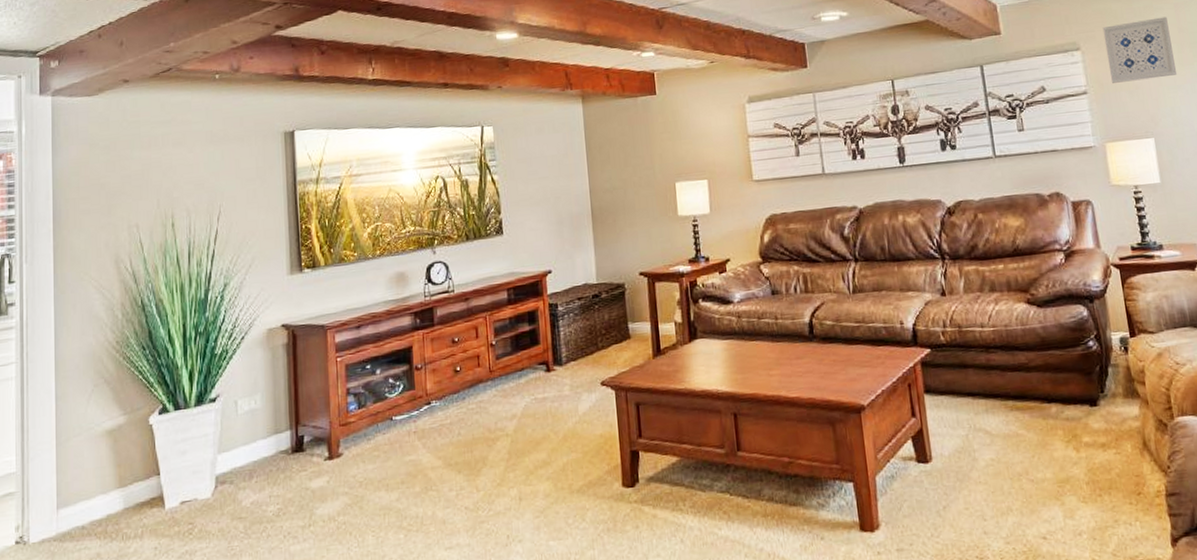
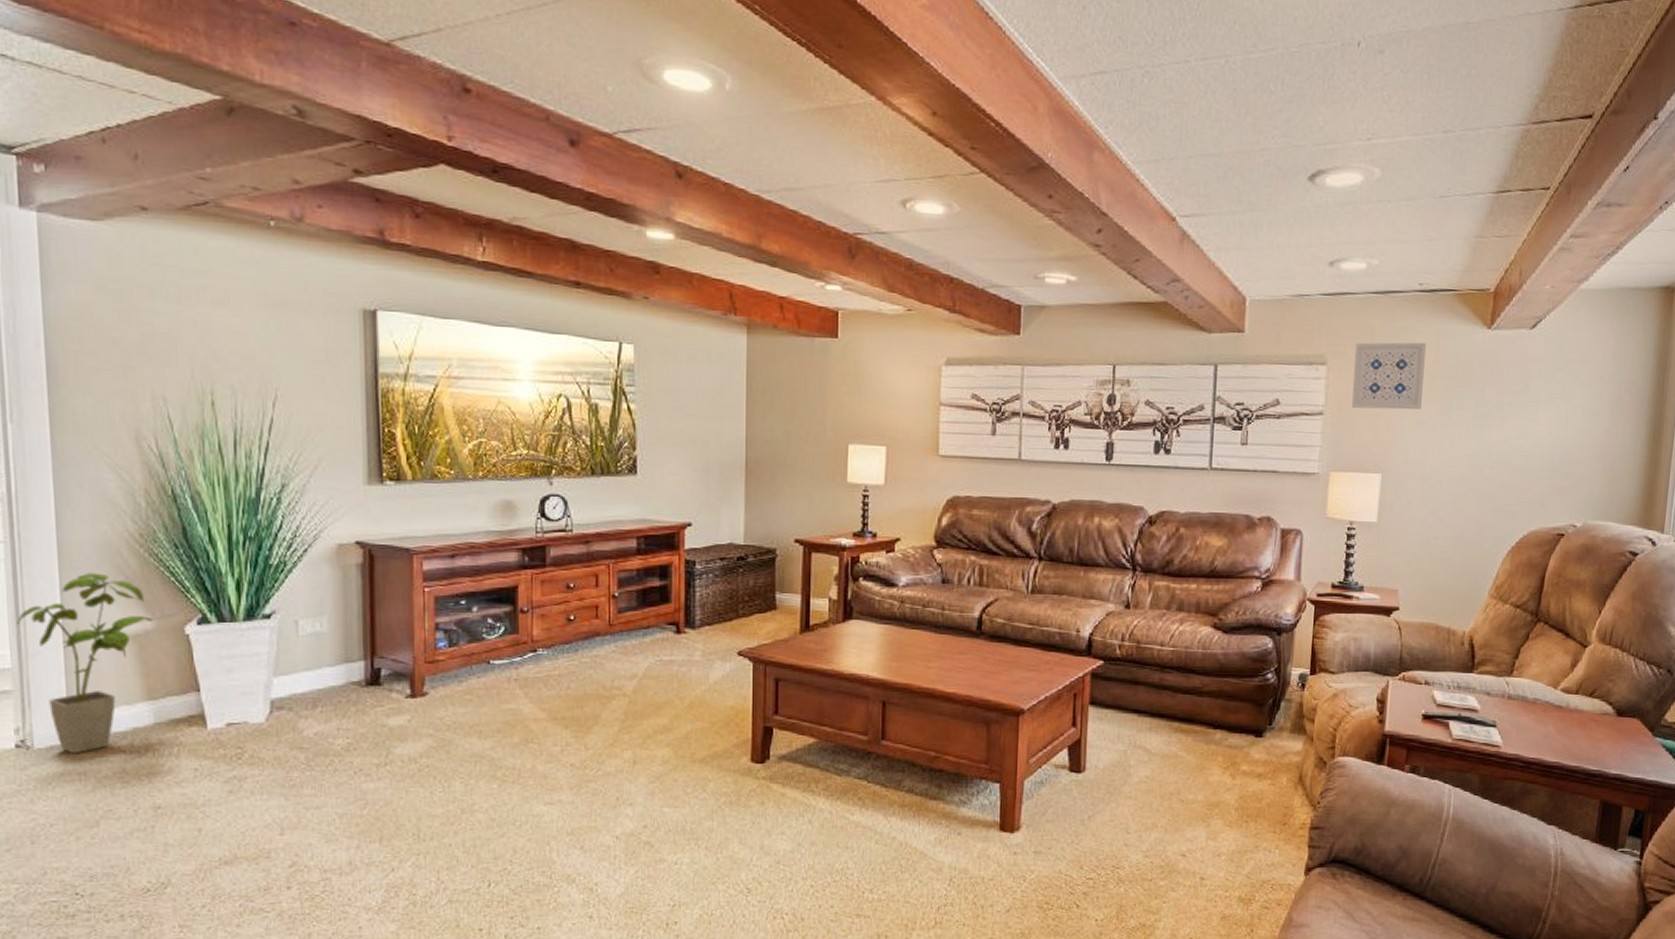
house plant: none [22,379,125,545] -> present [17,572,153,754]

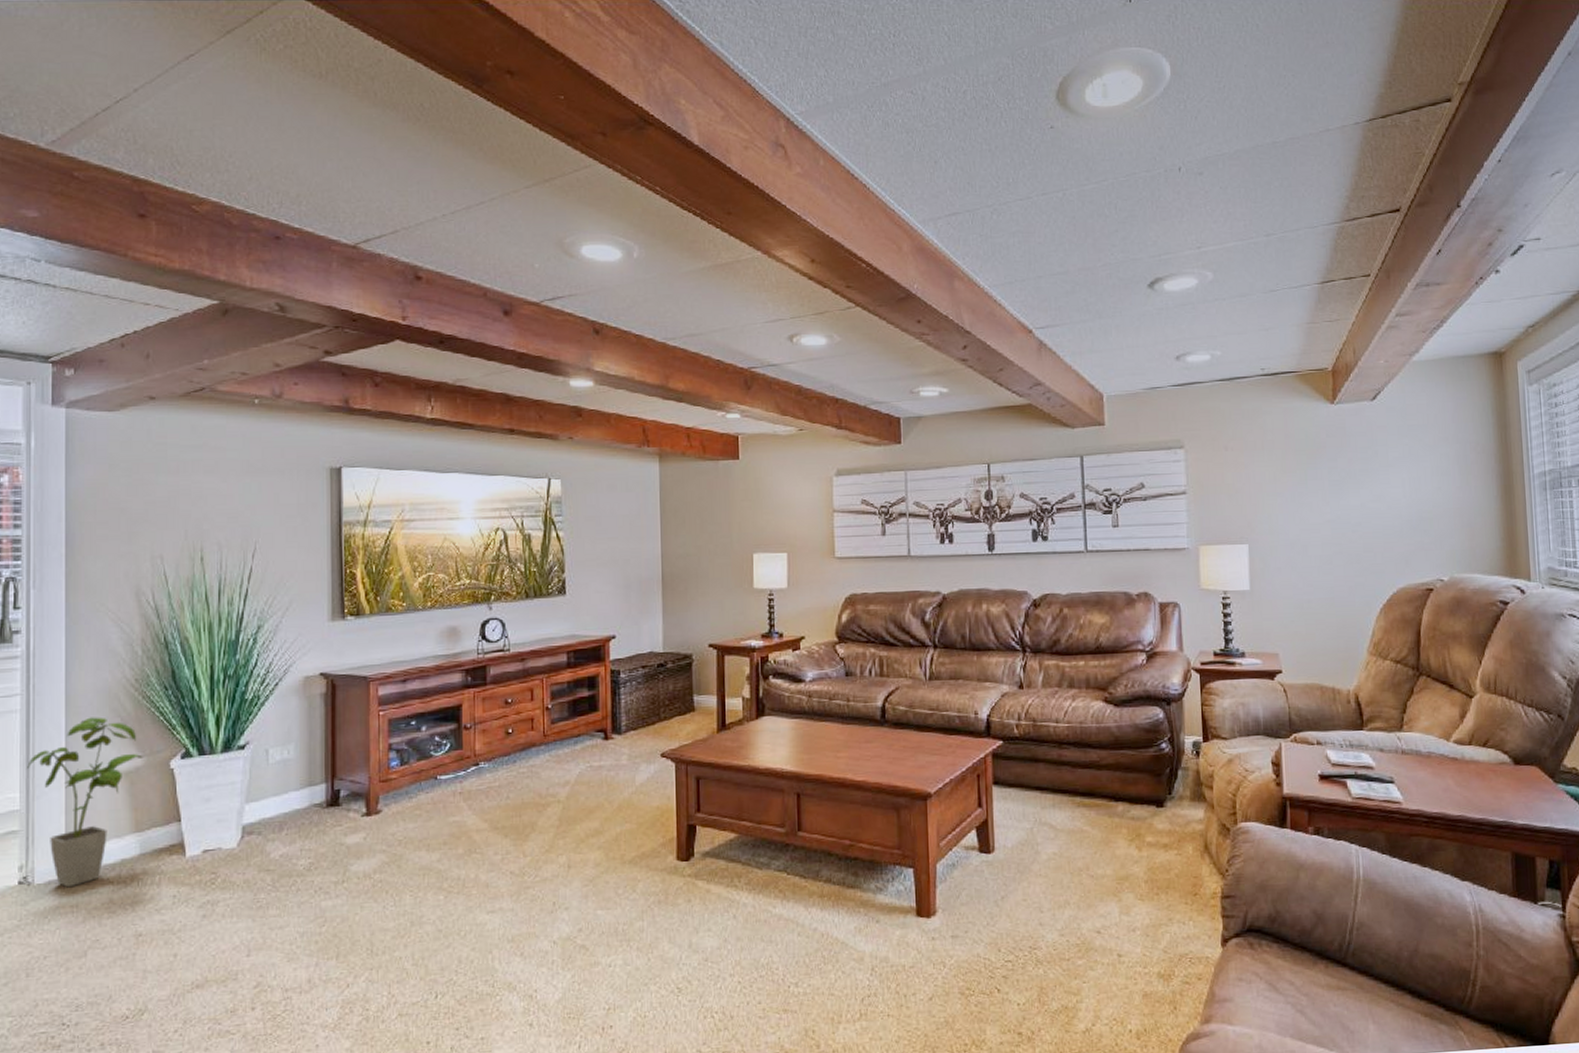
wall art: present [1351,342,1426,410] -> none [1208,421,1278,485]

